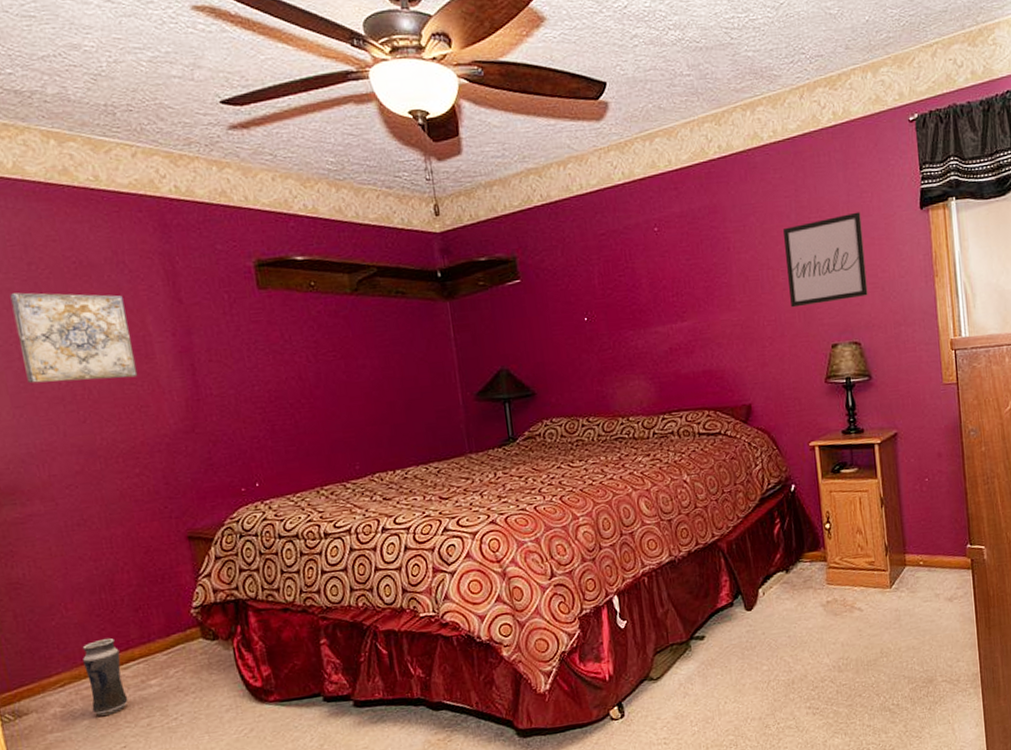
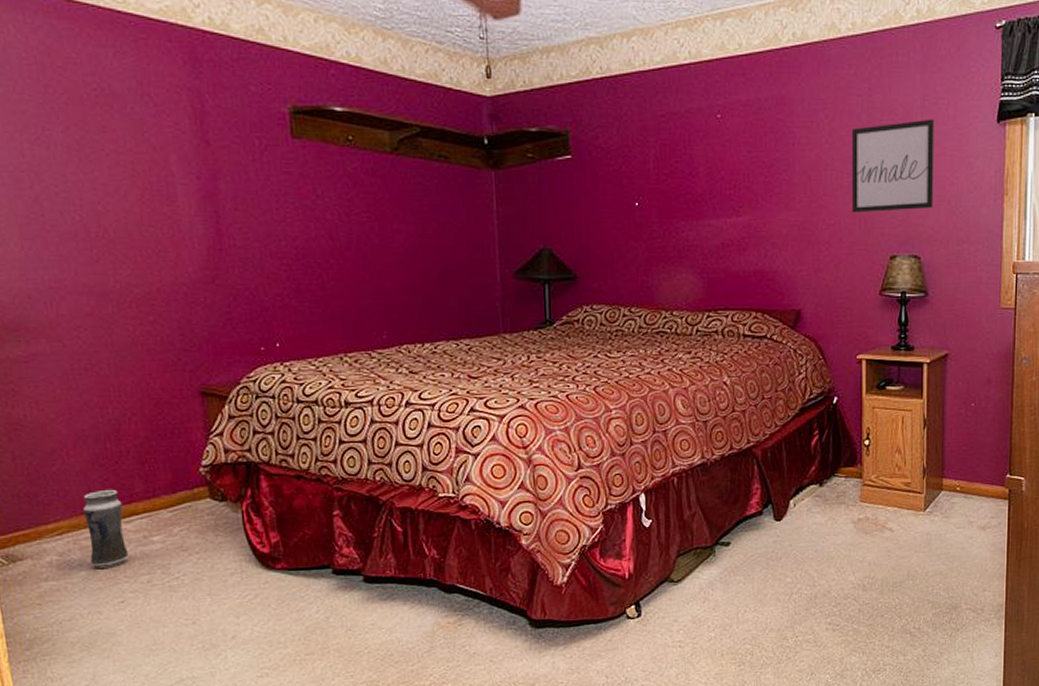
wall art: present [10,292,138,384] -> none [24,116,158,219]

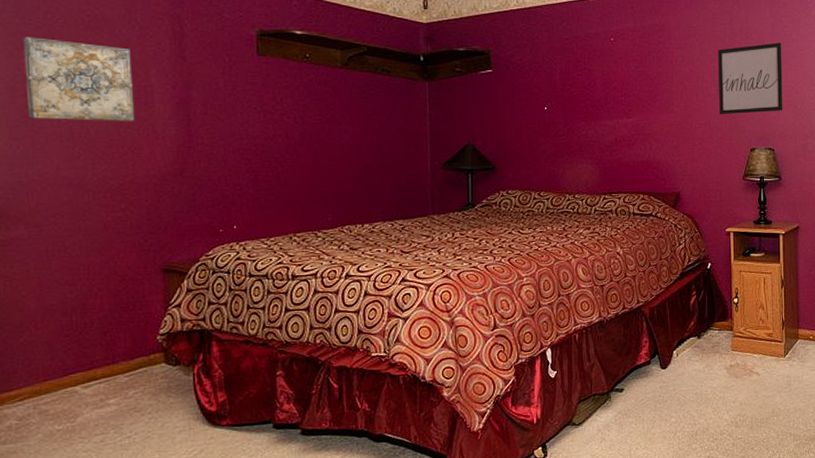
wall art: none [24,116,158,219] -> present [23,37,135,122]
vase: present [83,489,129,568] -> none [46,357,85,431]

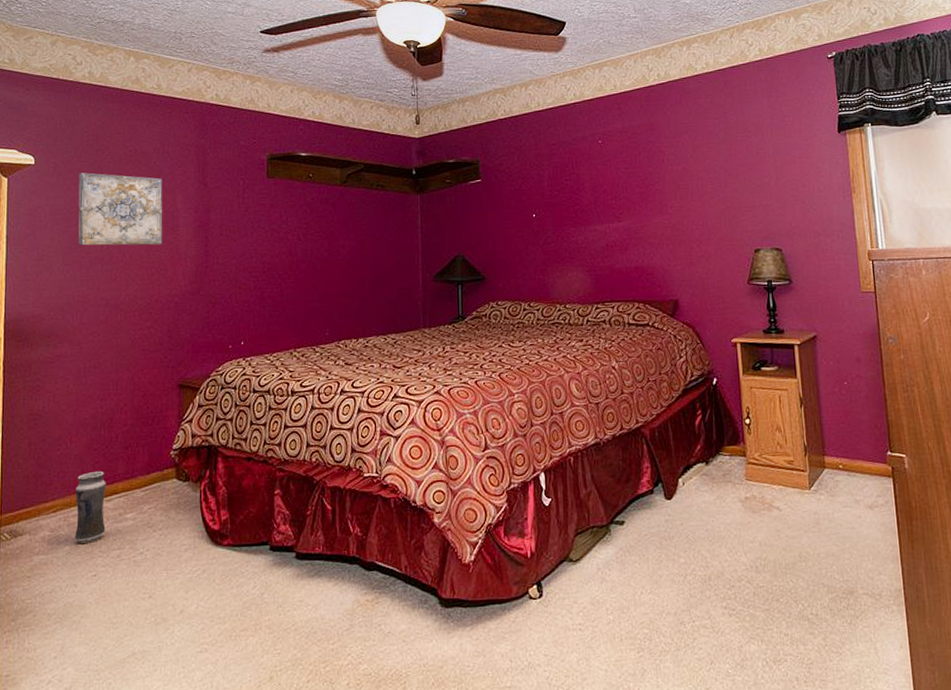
vase: none [46,357,85,431] -> present [75,470,106,543]
wall art: present [718,42,783,115] -> none [713,133,789,215]

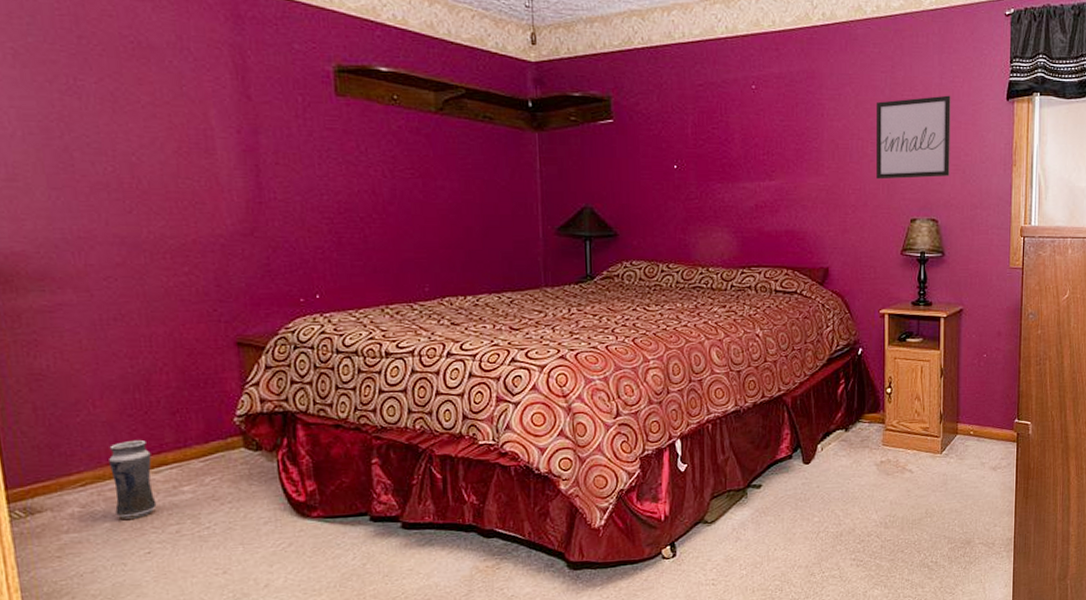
wall art: present [78,173,163,246] -> none [55,66,195,171]
wall art: none [713,133,789,215] -> present [876,95,951,180]

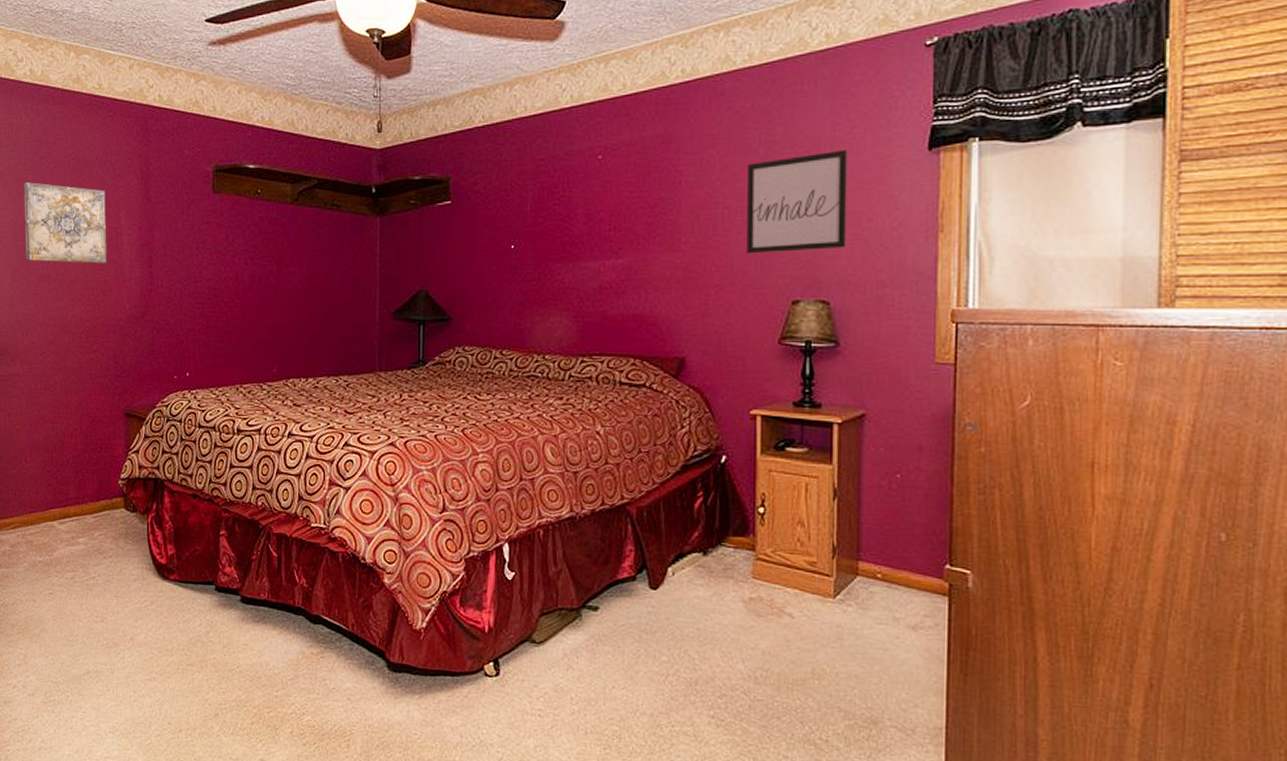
wall art: none [55,66,195,171] -> present [24,182,107,264]
vase: present [109,439,157,519] -> none [32,493,60,562]

